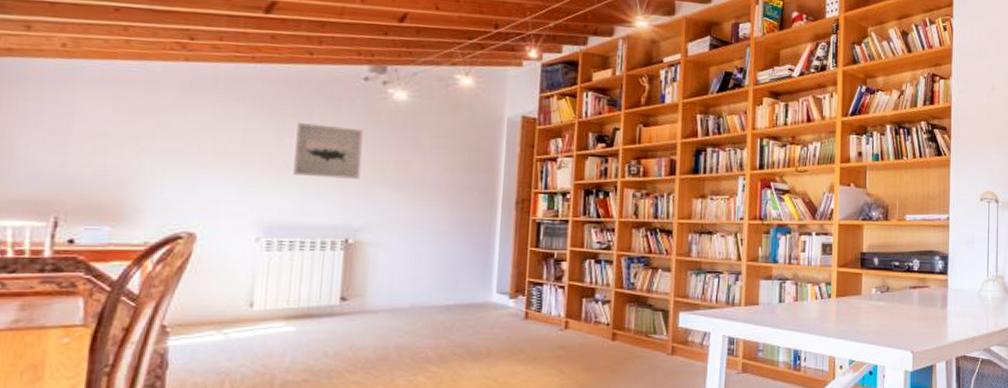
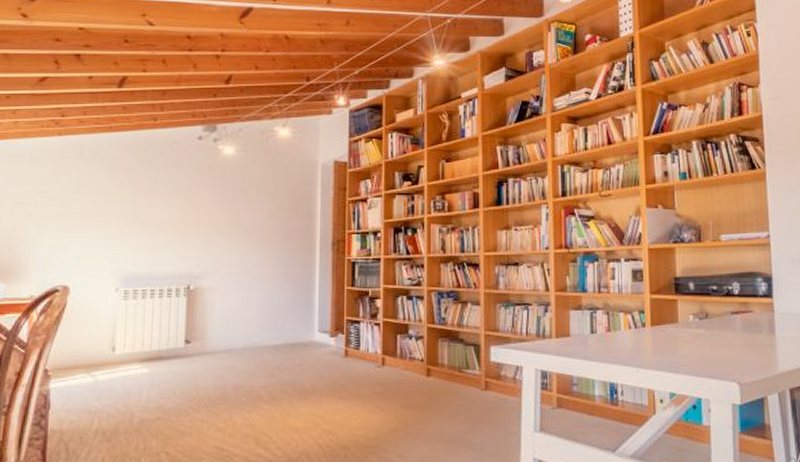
wall art: present [293,123,363,179] -> none [143,182,199,231]

